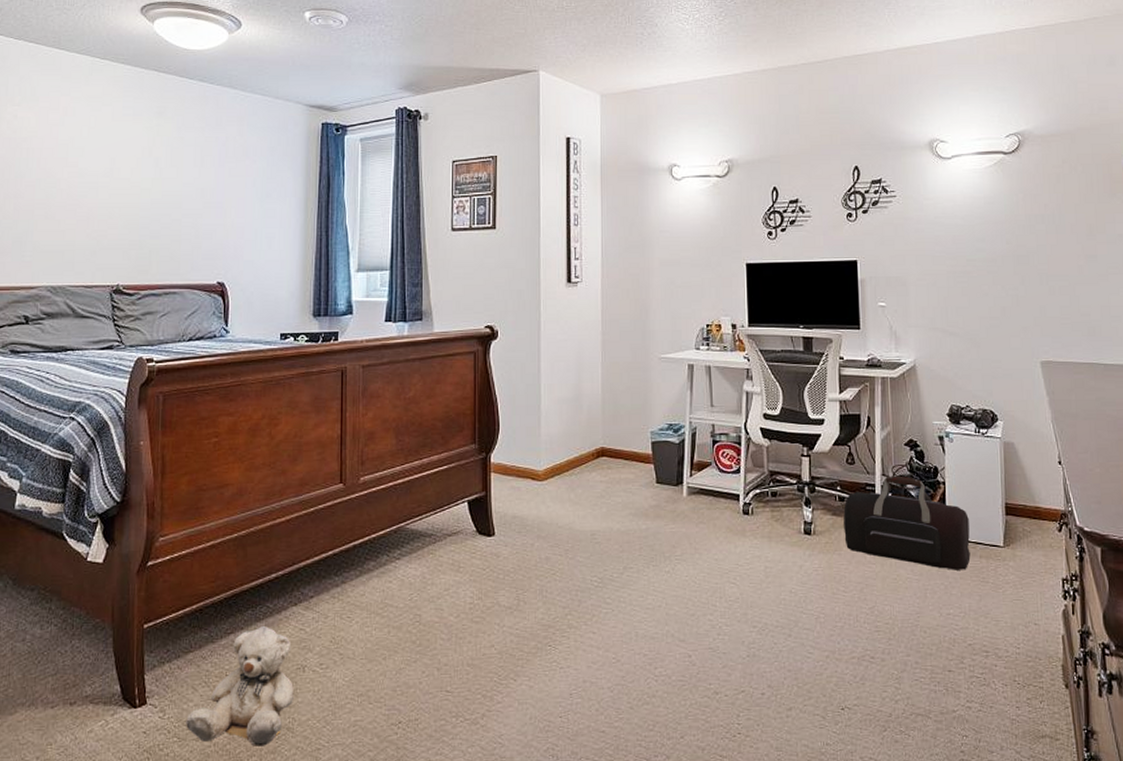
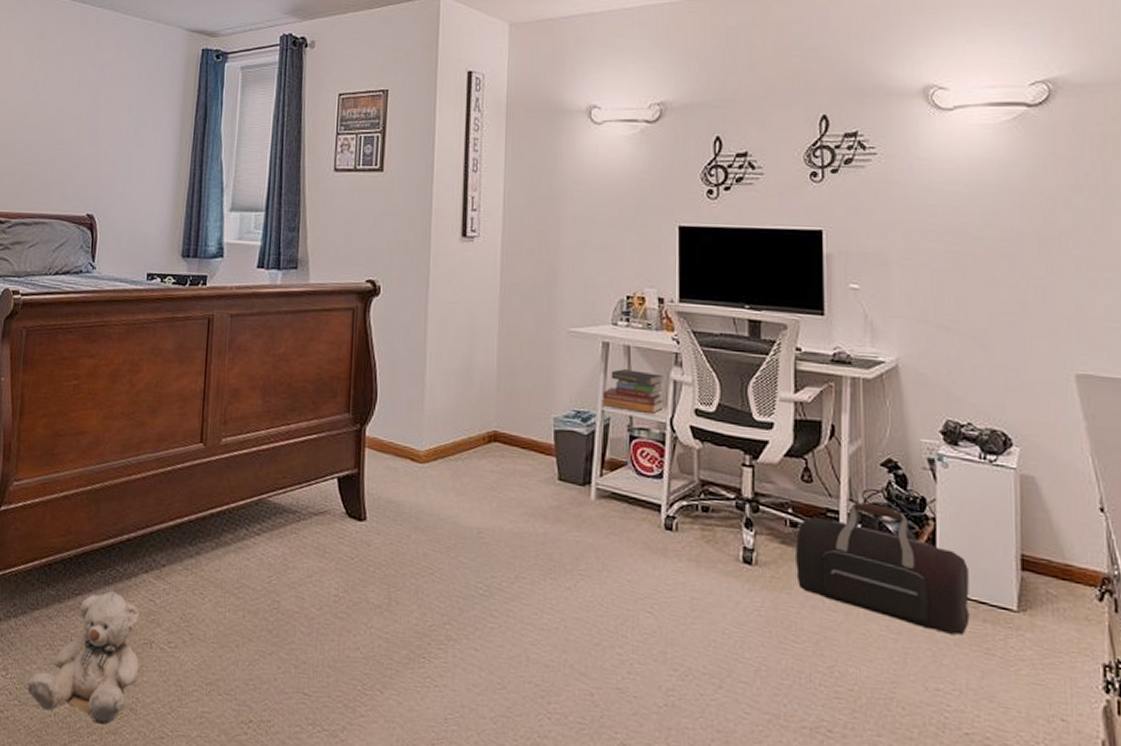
books: none [689,386,739,420] -> present [602,369,664,413]

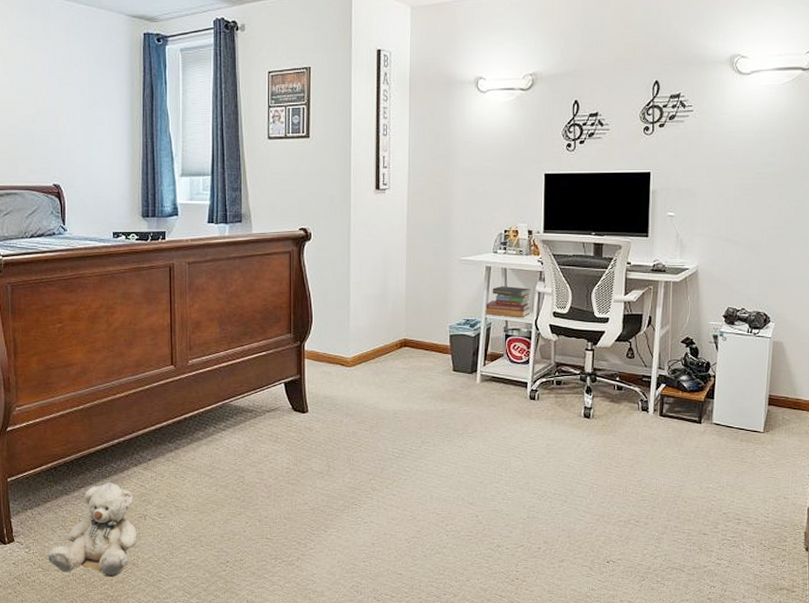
duffel bag: present [796,501,970,635] -> none [620,369,734,451]

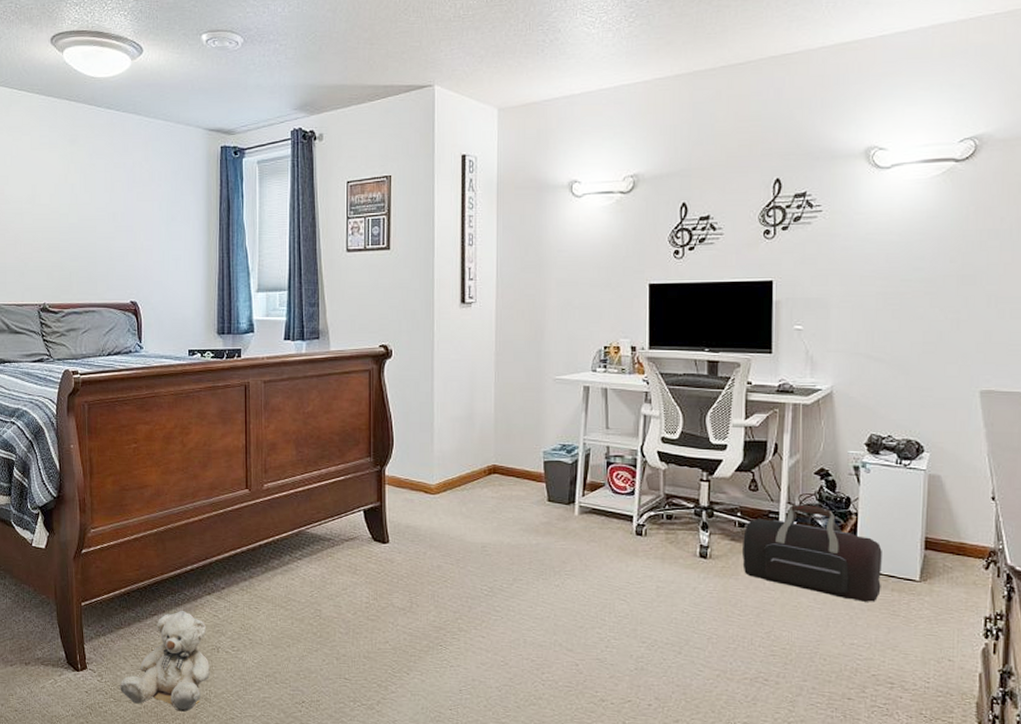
books: present [485,286,531,317] -> none [584,408,636,443]
duffel bag: none [620,369,734,451] -> present [742,504,882,602]

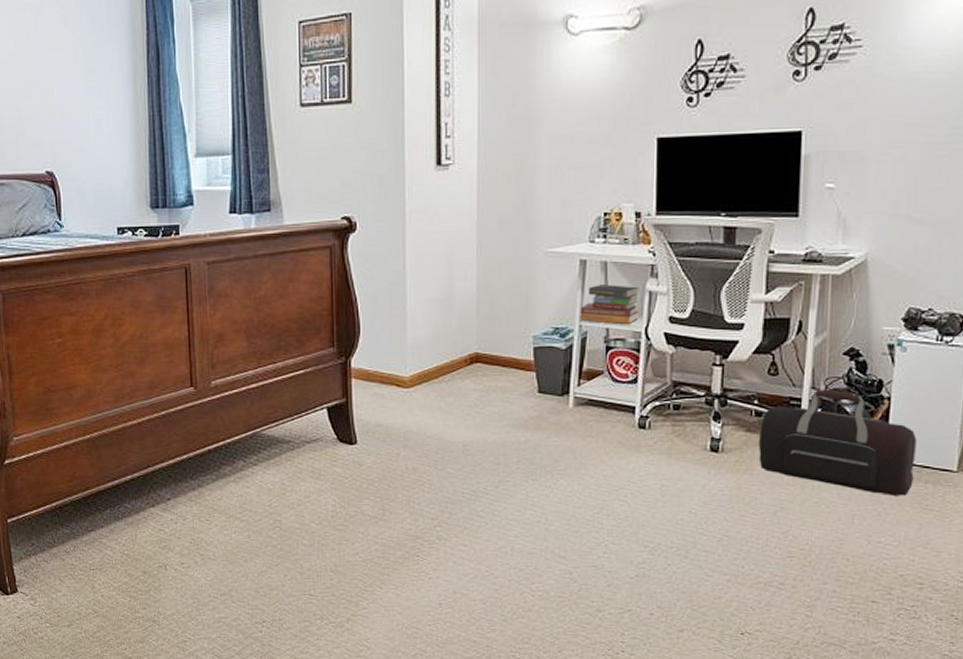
teddy bear: present [120,610,210,712] -> none [56,524,157,636]
books: none [584,408,636,443] -> present [580,285,640,324]

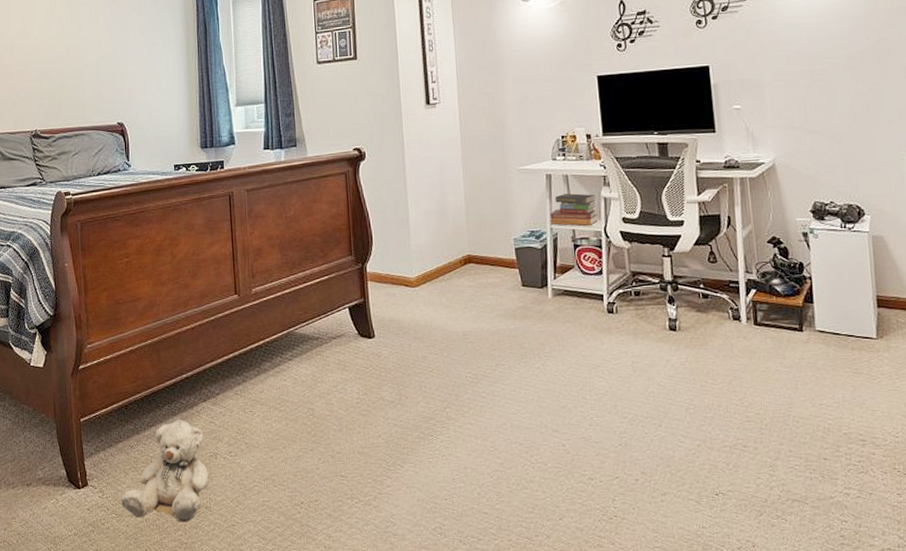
teddy bear: none [56,524,157,636] -> present [121,419,209,522]
duffel bag: present [758,389,917,496] -> none [708,272,842,362]

